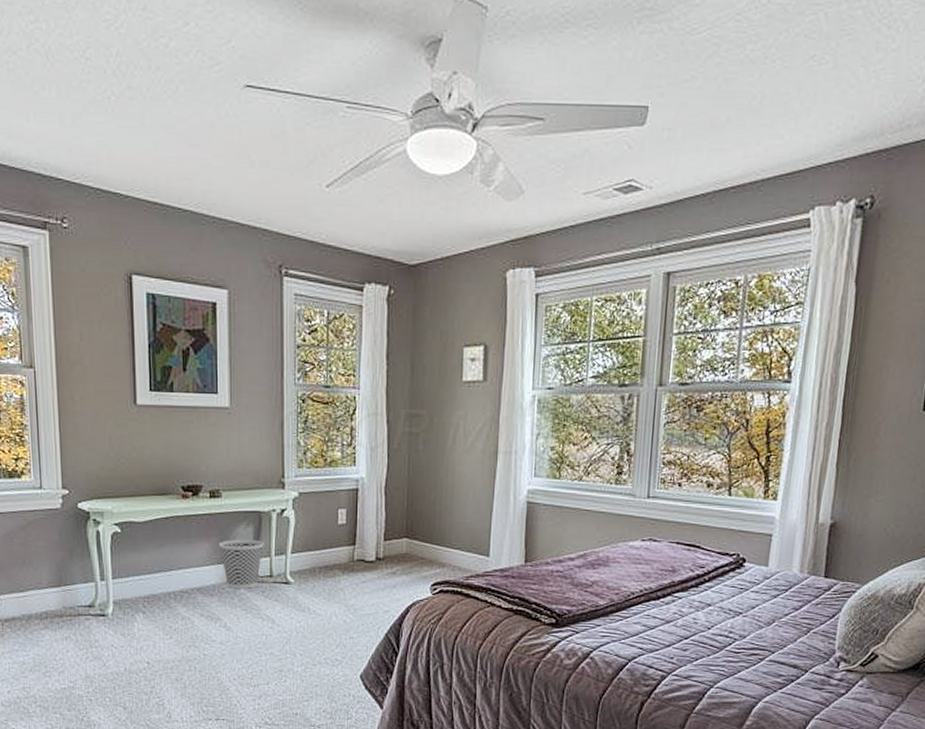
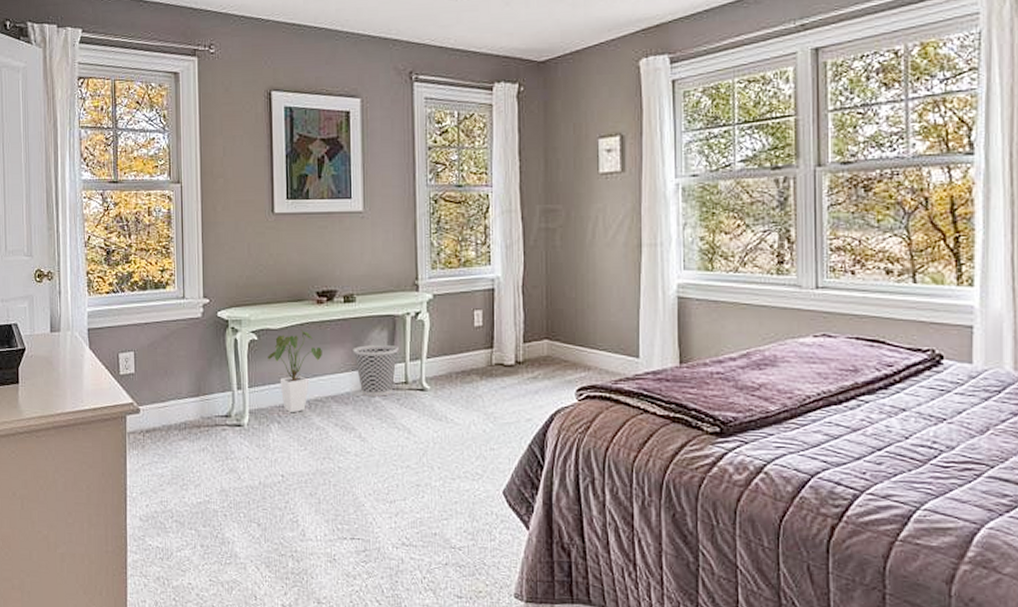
house plant: none [131,523,188,604] -> present [268,329,322,413]

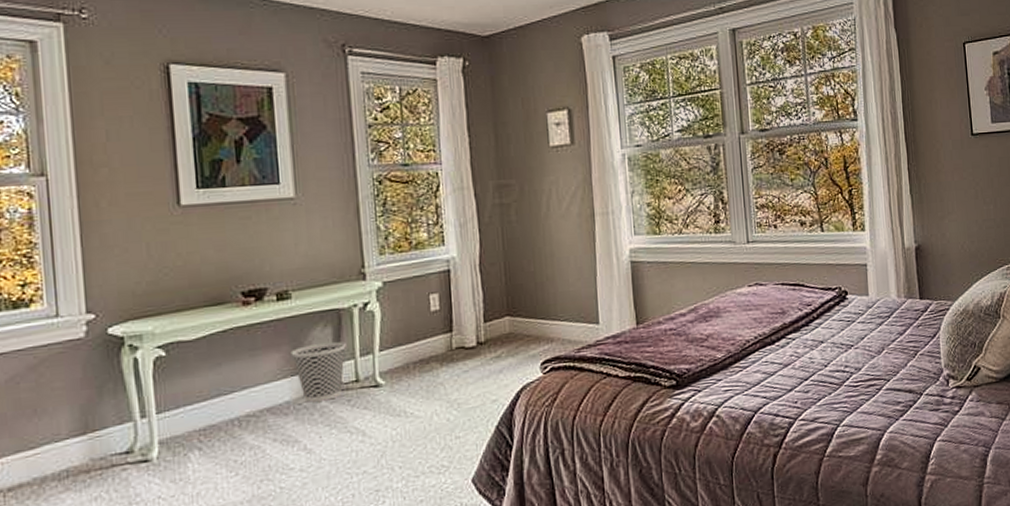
house plant: present [268,329,322,413] -> none [181,337,253,436]

